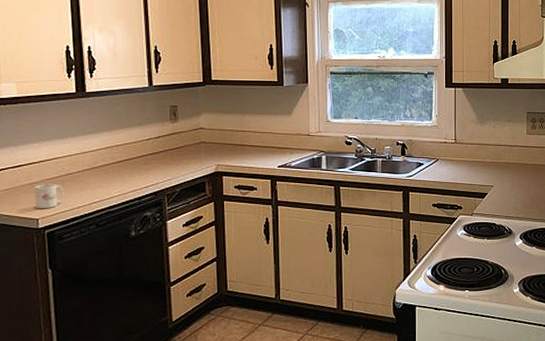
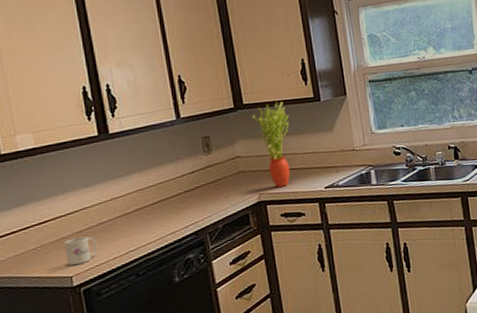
potted plant: none [219,82,252,161] -> present [252,101,290,187]

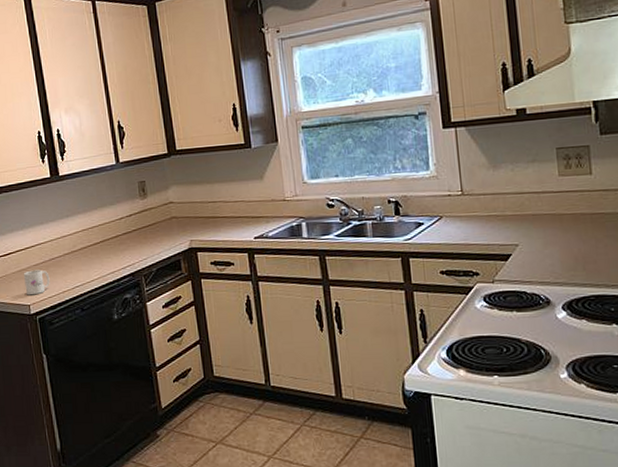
potted plant: present [252,101,290,187] -> none [184,147,220,235]

